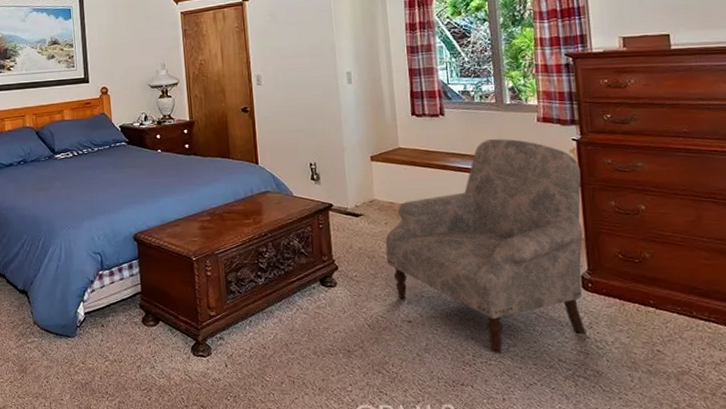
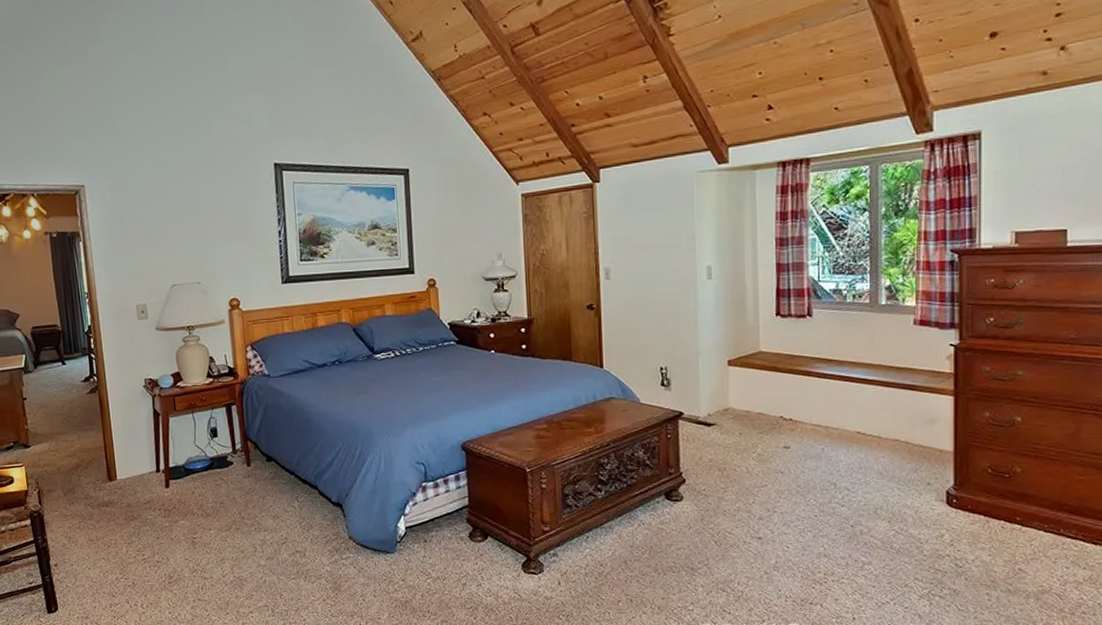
armchair: present [385,139,586,354] -> none [738,343,956,572]

